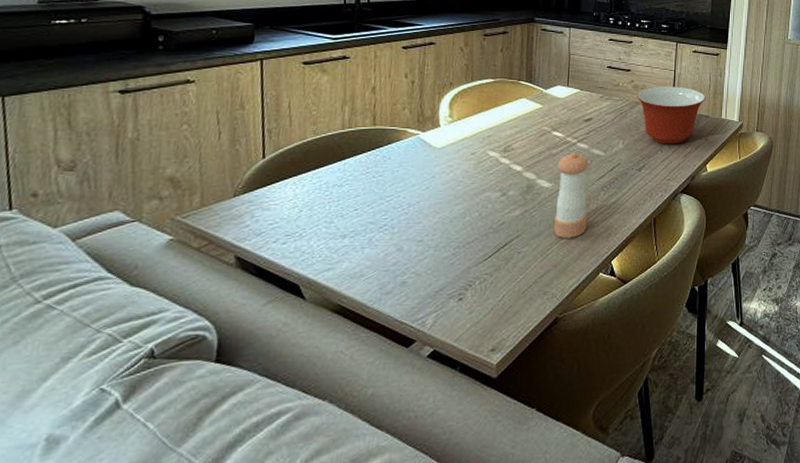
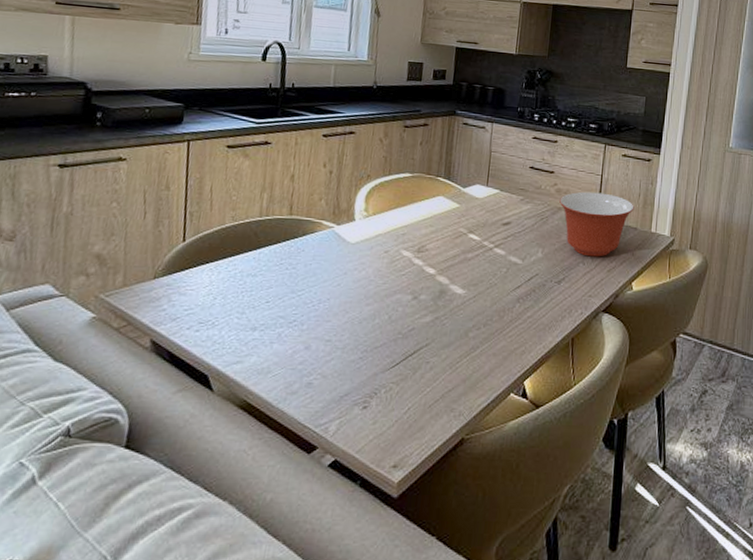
pepper shaker: present [554,152,589,239] -> none [464,258,506,352]

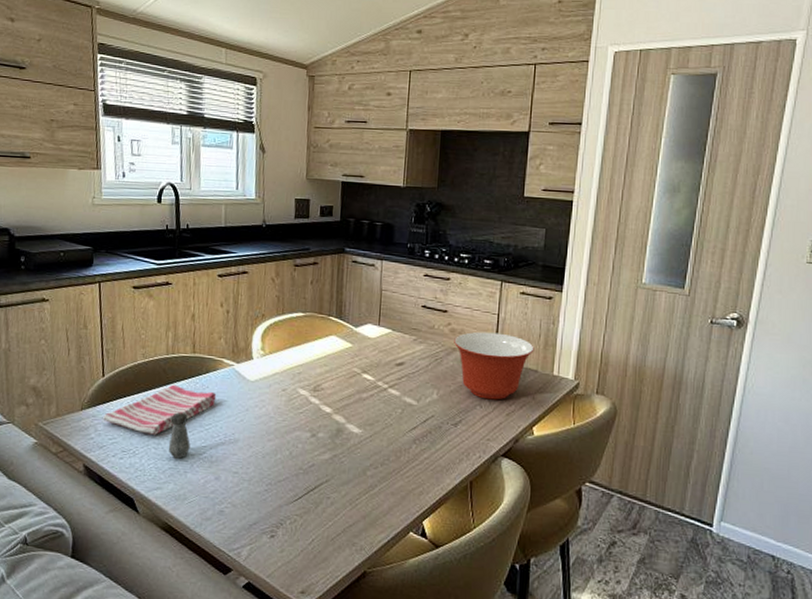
dish towel: none [179,248,313,305] -> present [103,384,217,436]
salt shaker: none [253,278,280,328] -> present [168,412,190,459]

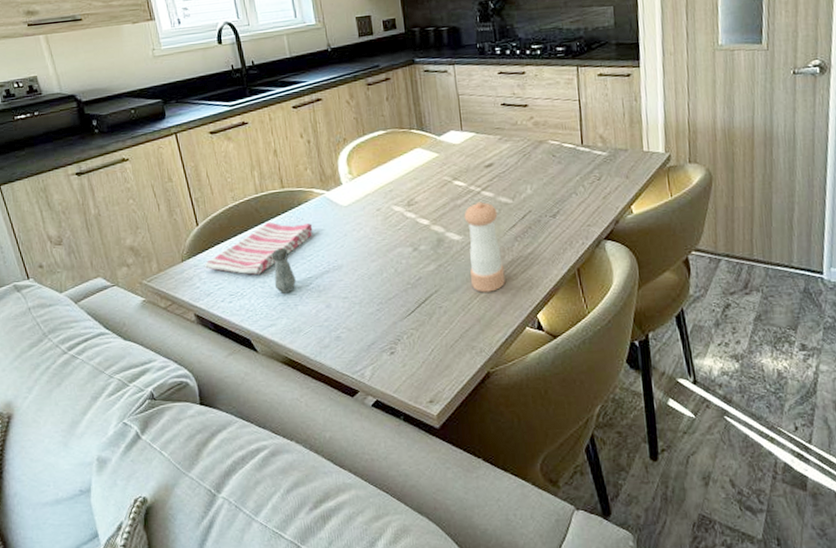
pepper shaker: none [363,398,401,491] -> present [464,201,505,292]
mixing bowl: present [454,331,534,400] -> none [539,118,621,186]

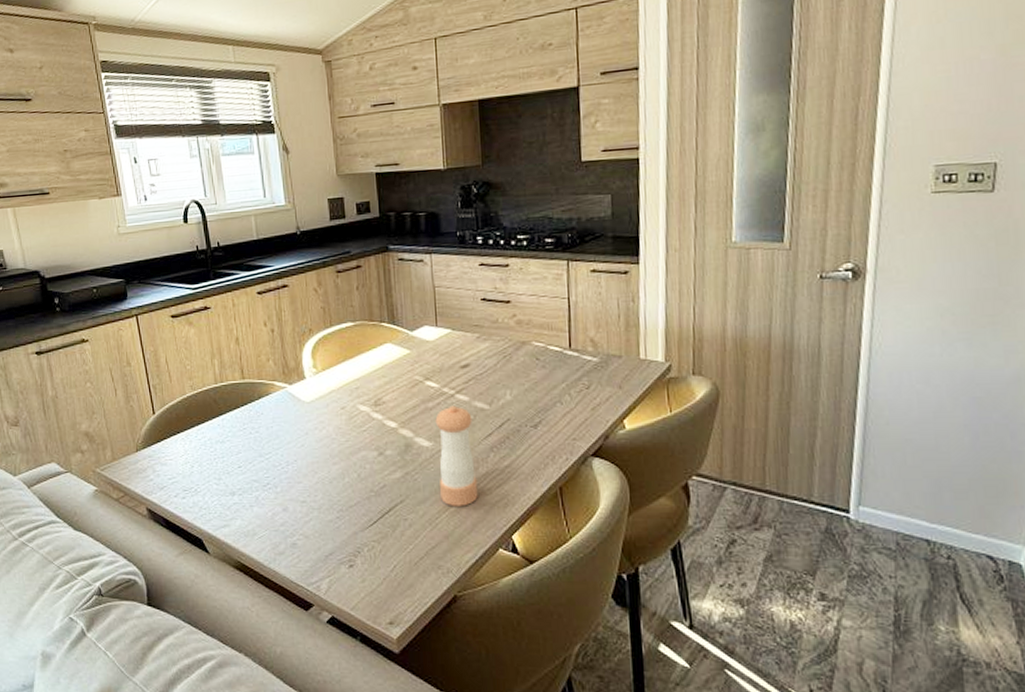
dish towel: present [205,222,313,275] -> none [159,414,273,471]
salt shaker: present [271,248,296,294] -> none [228,444,253,492]

